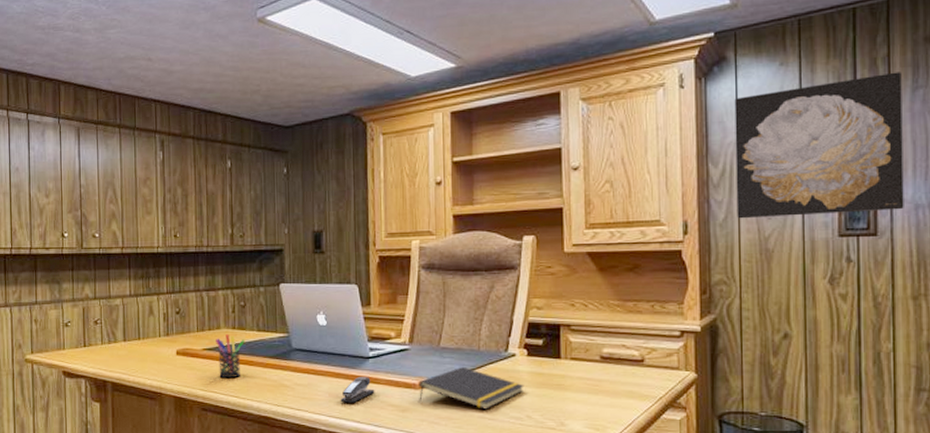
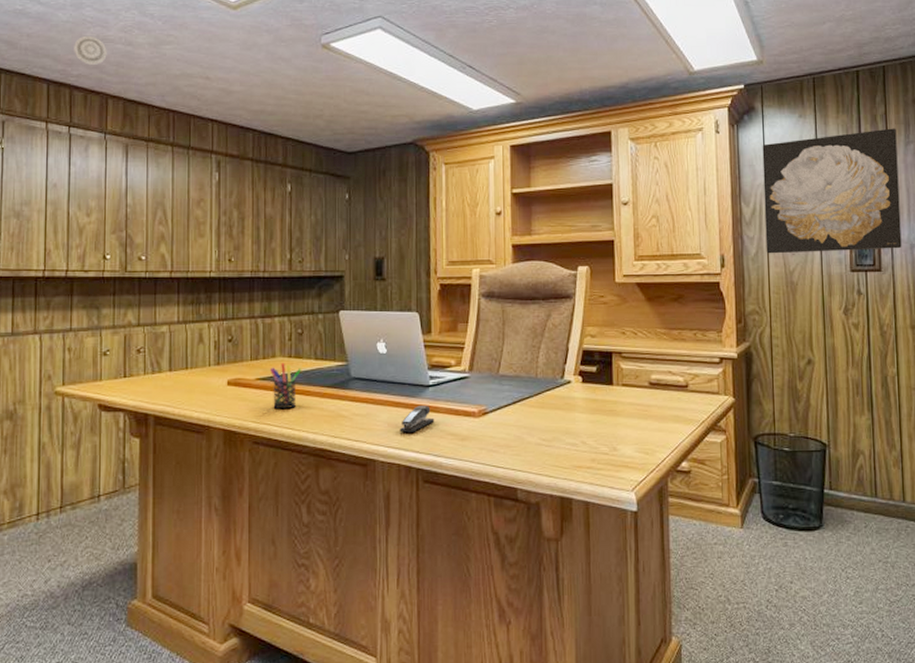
smoke detector: none [28,25,58,53] -> present [74,35,107,65]
notepad: present [419,366,524,410] -> none [478,393,579,436]

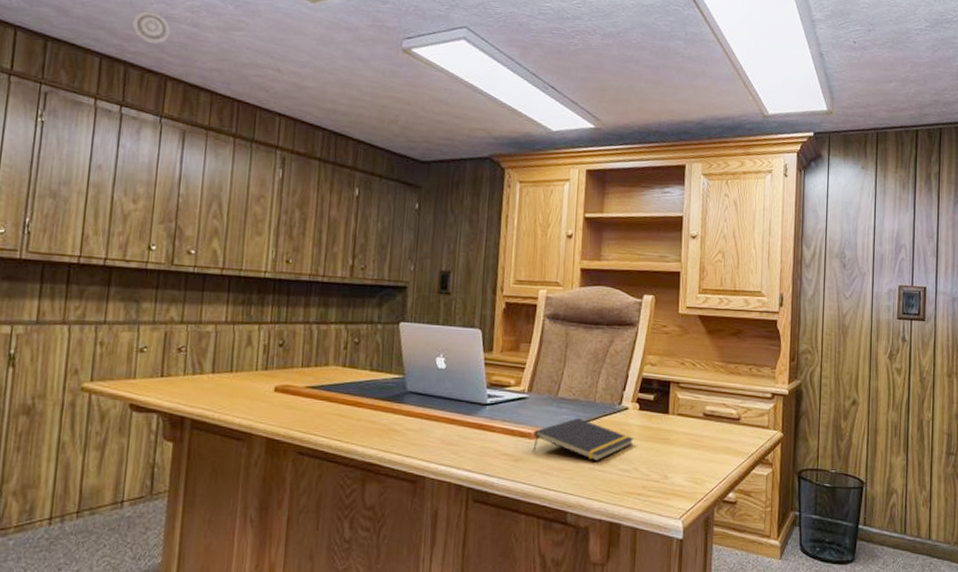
pen holder: present [270,363,302,410] -> none [322,372,356,420]
stapler: present [399,406,435,433] -> none [452,424,490,451]
notepad: none [478,393,579,436] -> present [533,417,634,461]
wall art: present [762,128,902,254] -> none [822,187,947,301]

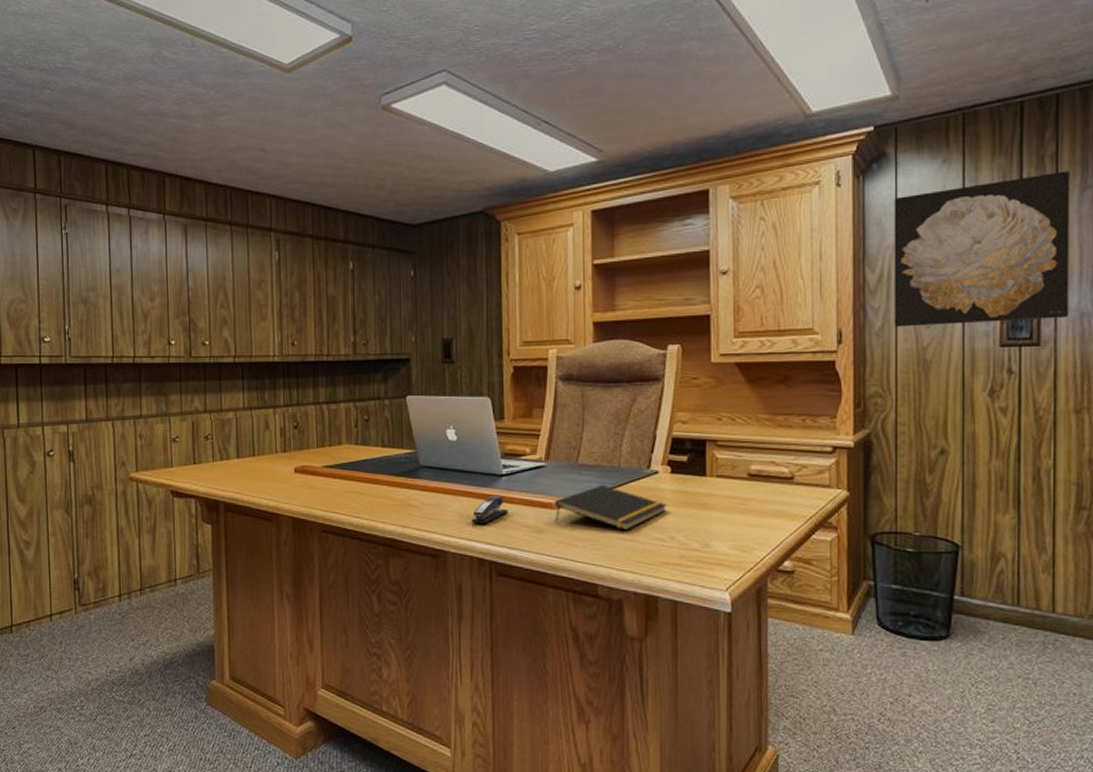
smoke detector: present [133,11,170,44] -> none [129,110,162,142]
stapler: none [452,424,490,451] -> present [471,496,509,524]
wall art: none [822,187,947,301] -> present [894,171,1070,327]

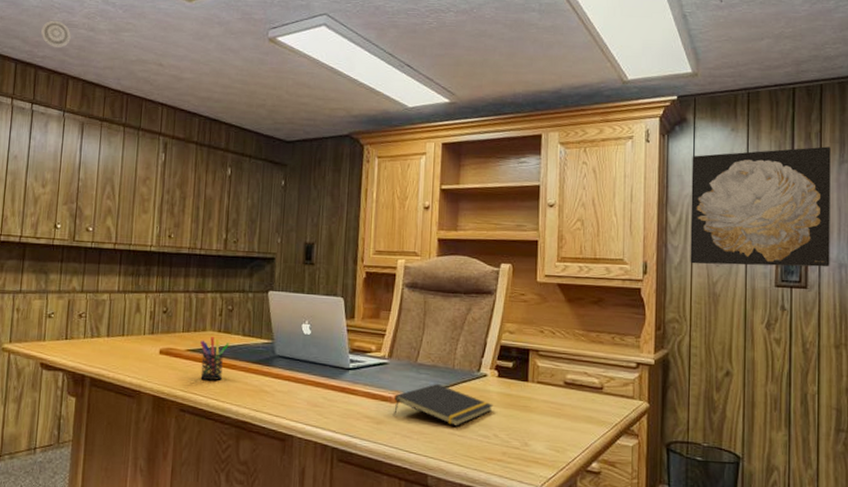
smoke detector: none [129,110,162,142] -> present [41,20,71,48]
pen holder: none [337,450,370,498] -> present [200,337,230,381]
stapler: present [471,496,509,524] -> none [318,387,353,413]

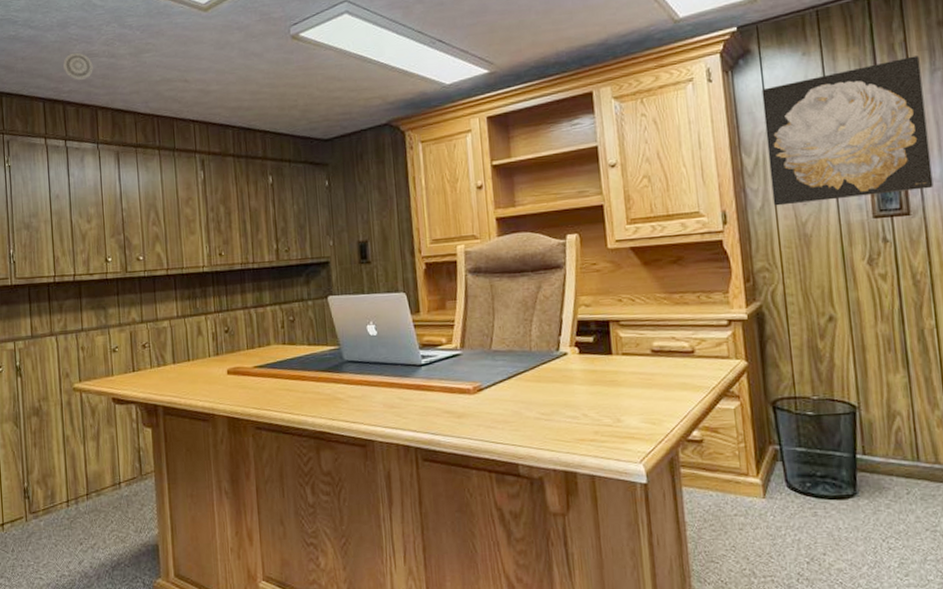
pen holder: present [200,337,230,381] -> none [266,350,297,395]
notepad: present [394,383,493,426] -> none [473,368,578,411]

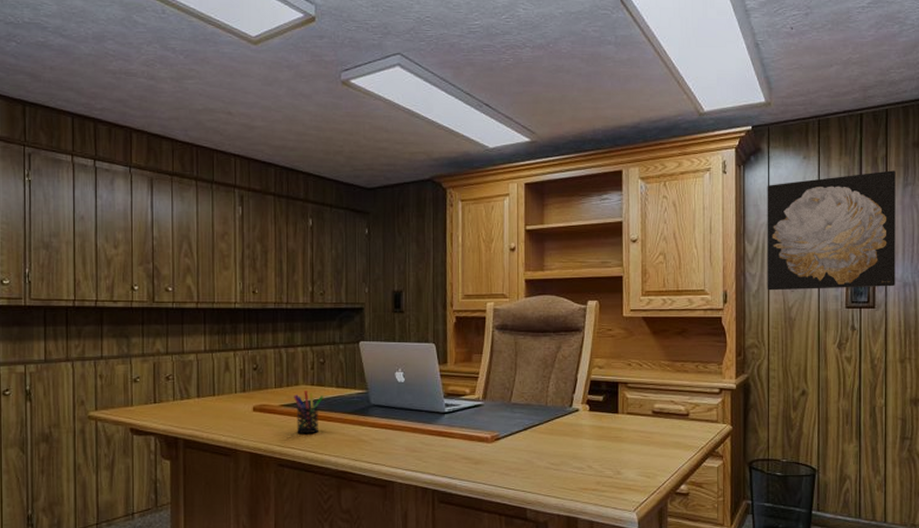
smoke detector: present [63,52,93,80] -> none [97,69,130,98]
pen holder: none [266,350,297,395] -> present [294,391,324,434]

